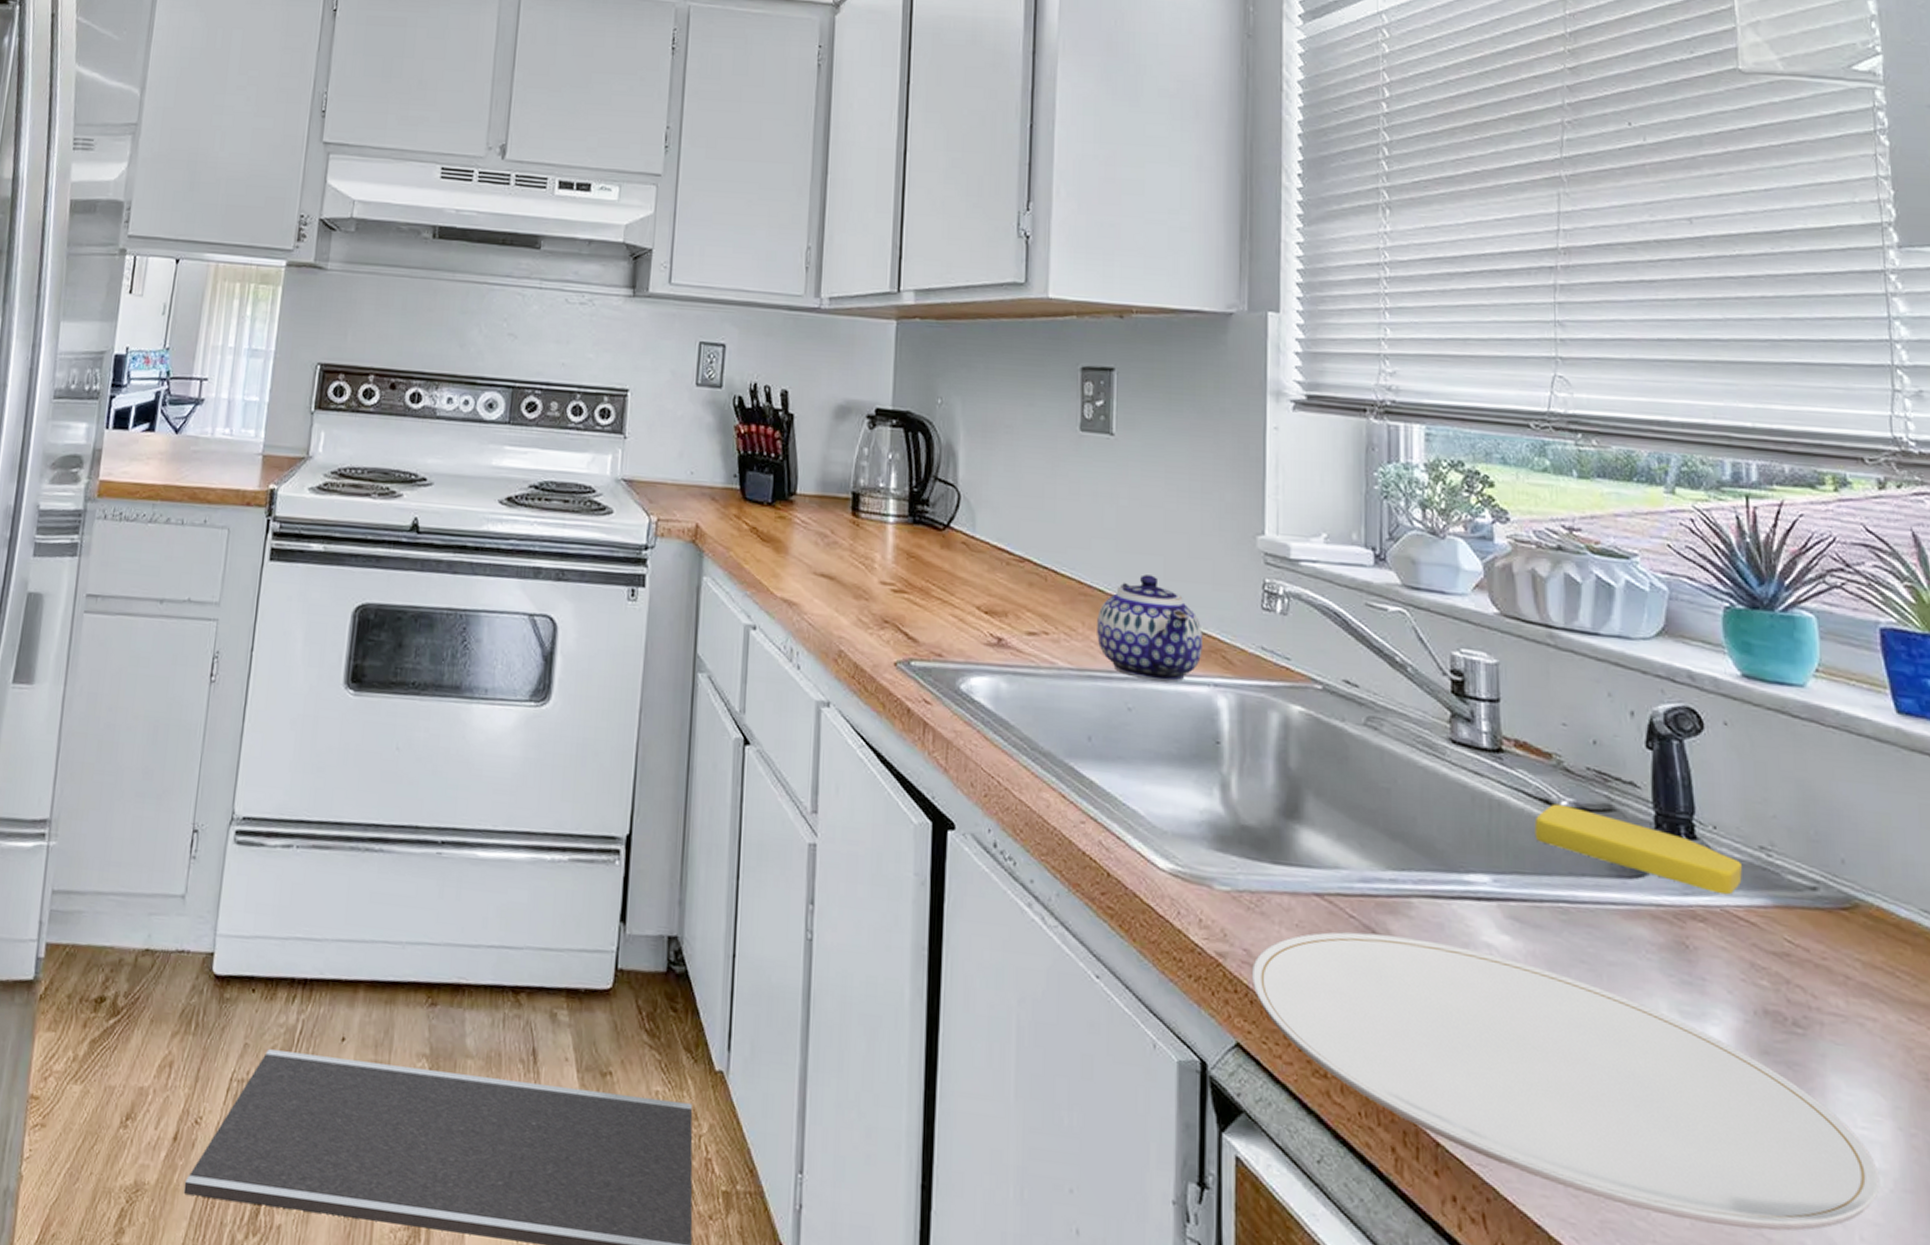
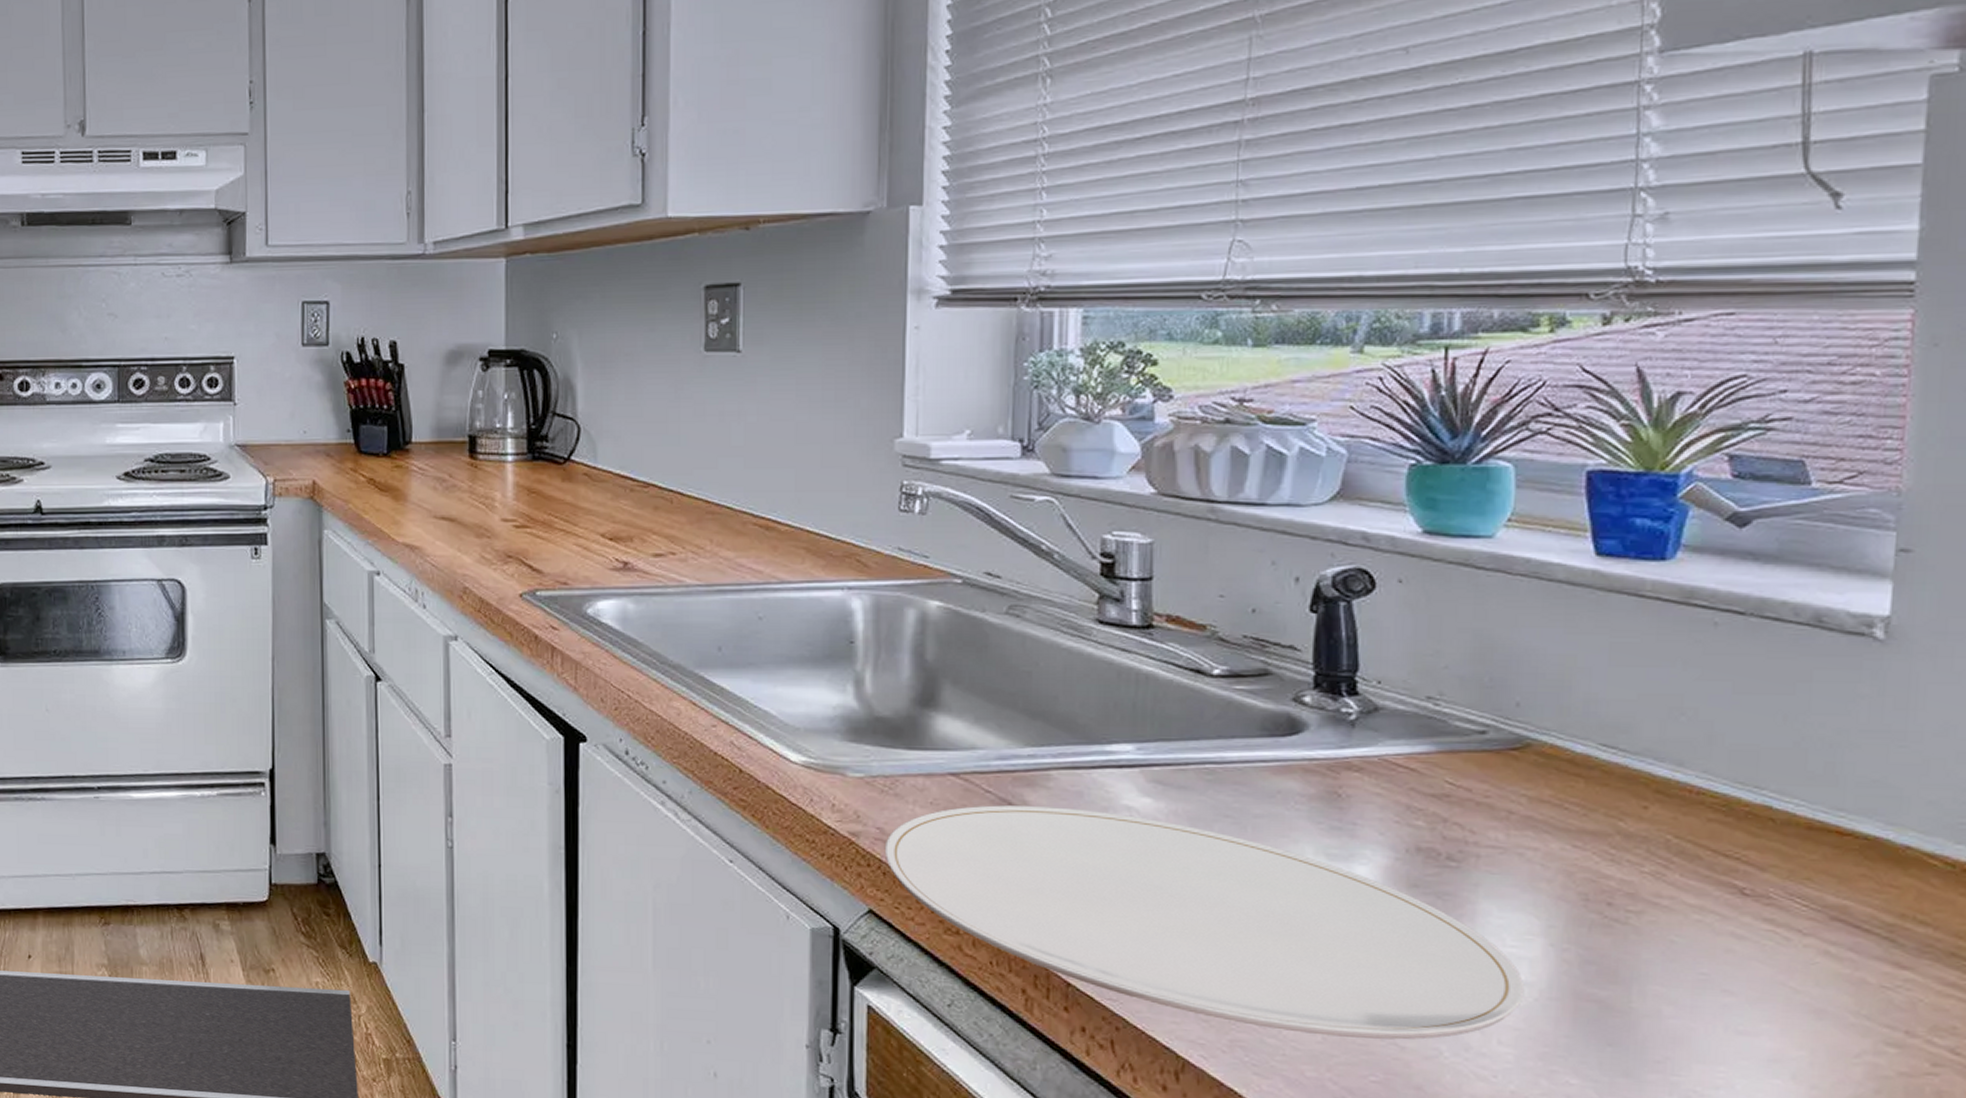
teapot: present [1097,574,1203,682] -> none [726,488,836,589]
sponge: present [1534,803,1742,895] -> none [1183,672,1405,745]

